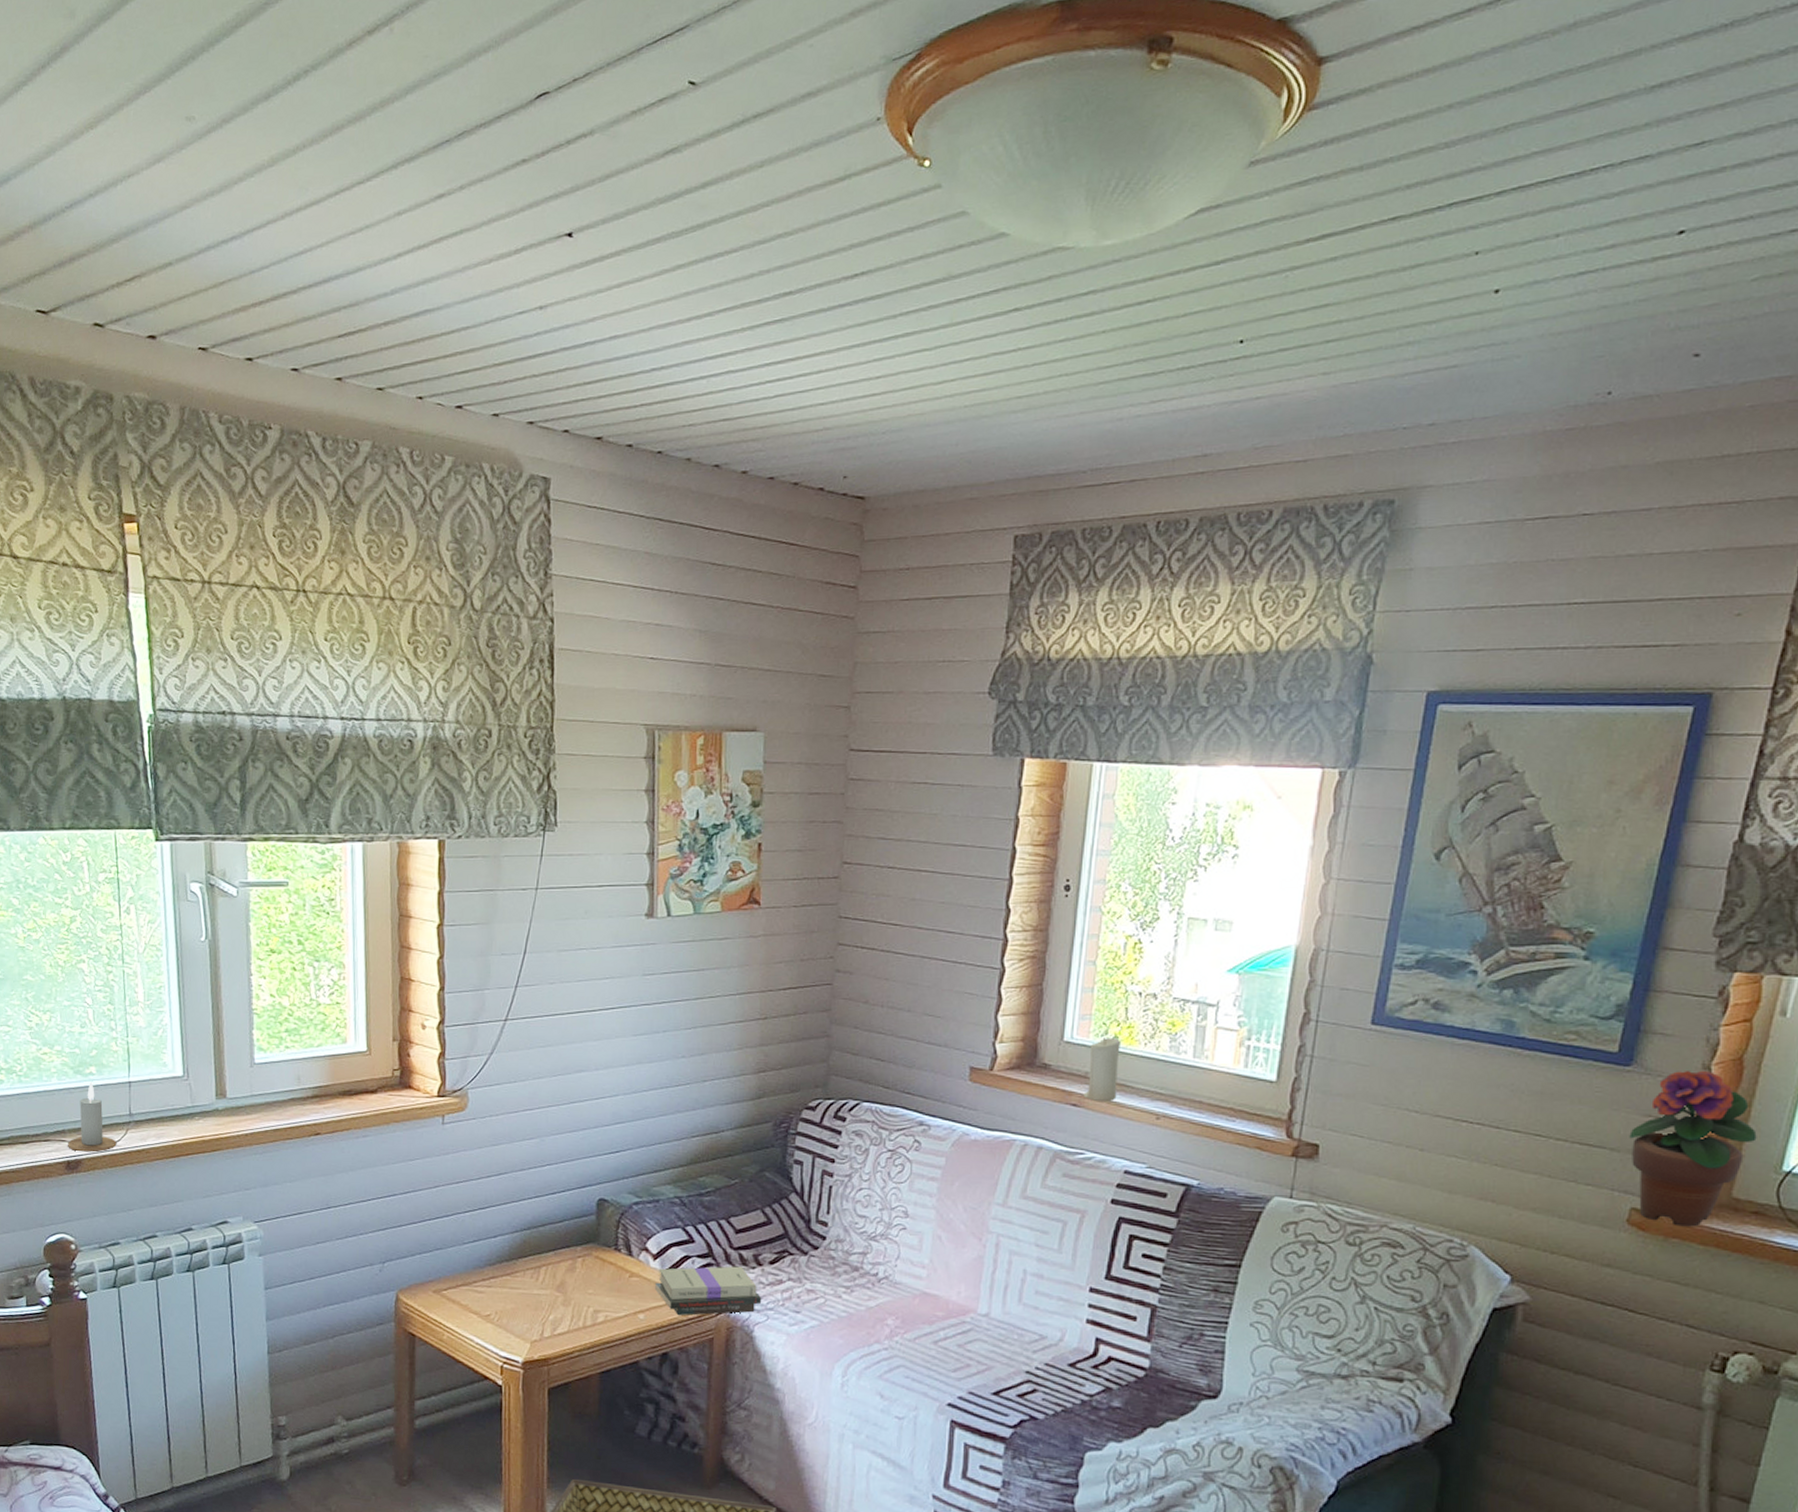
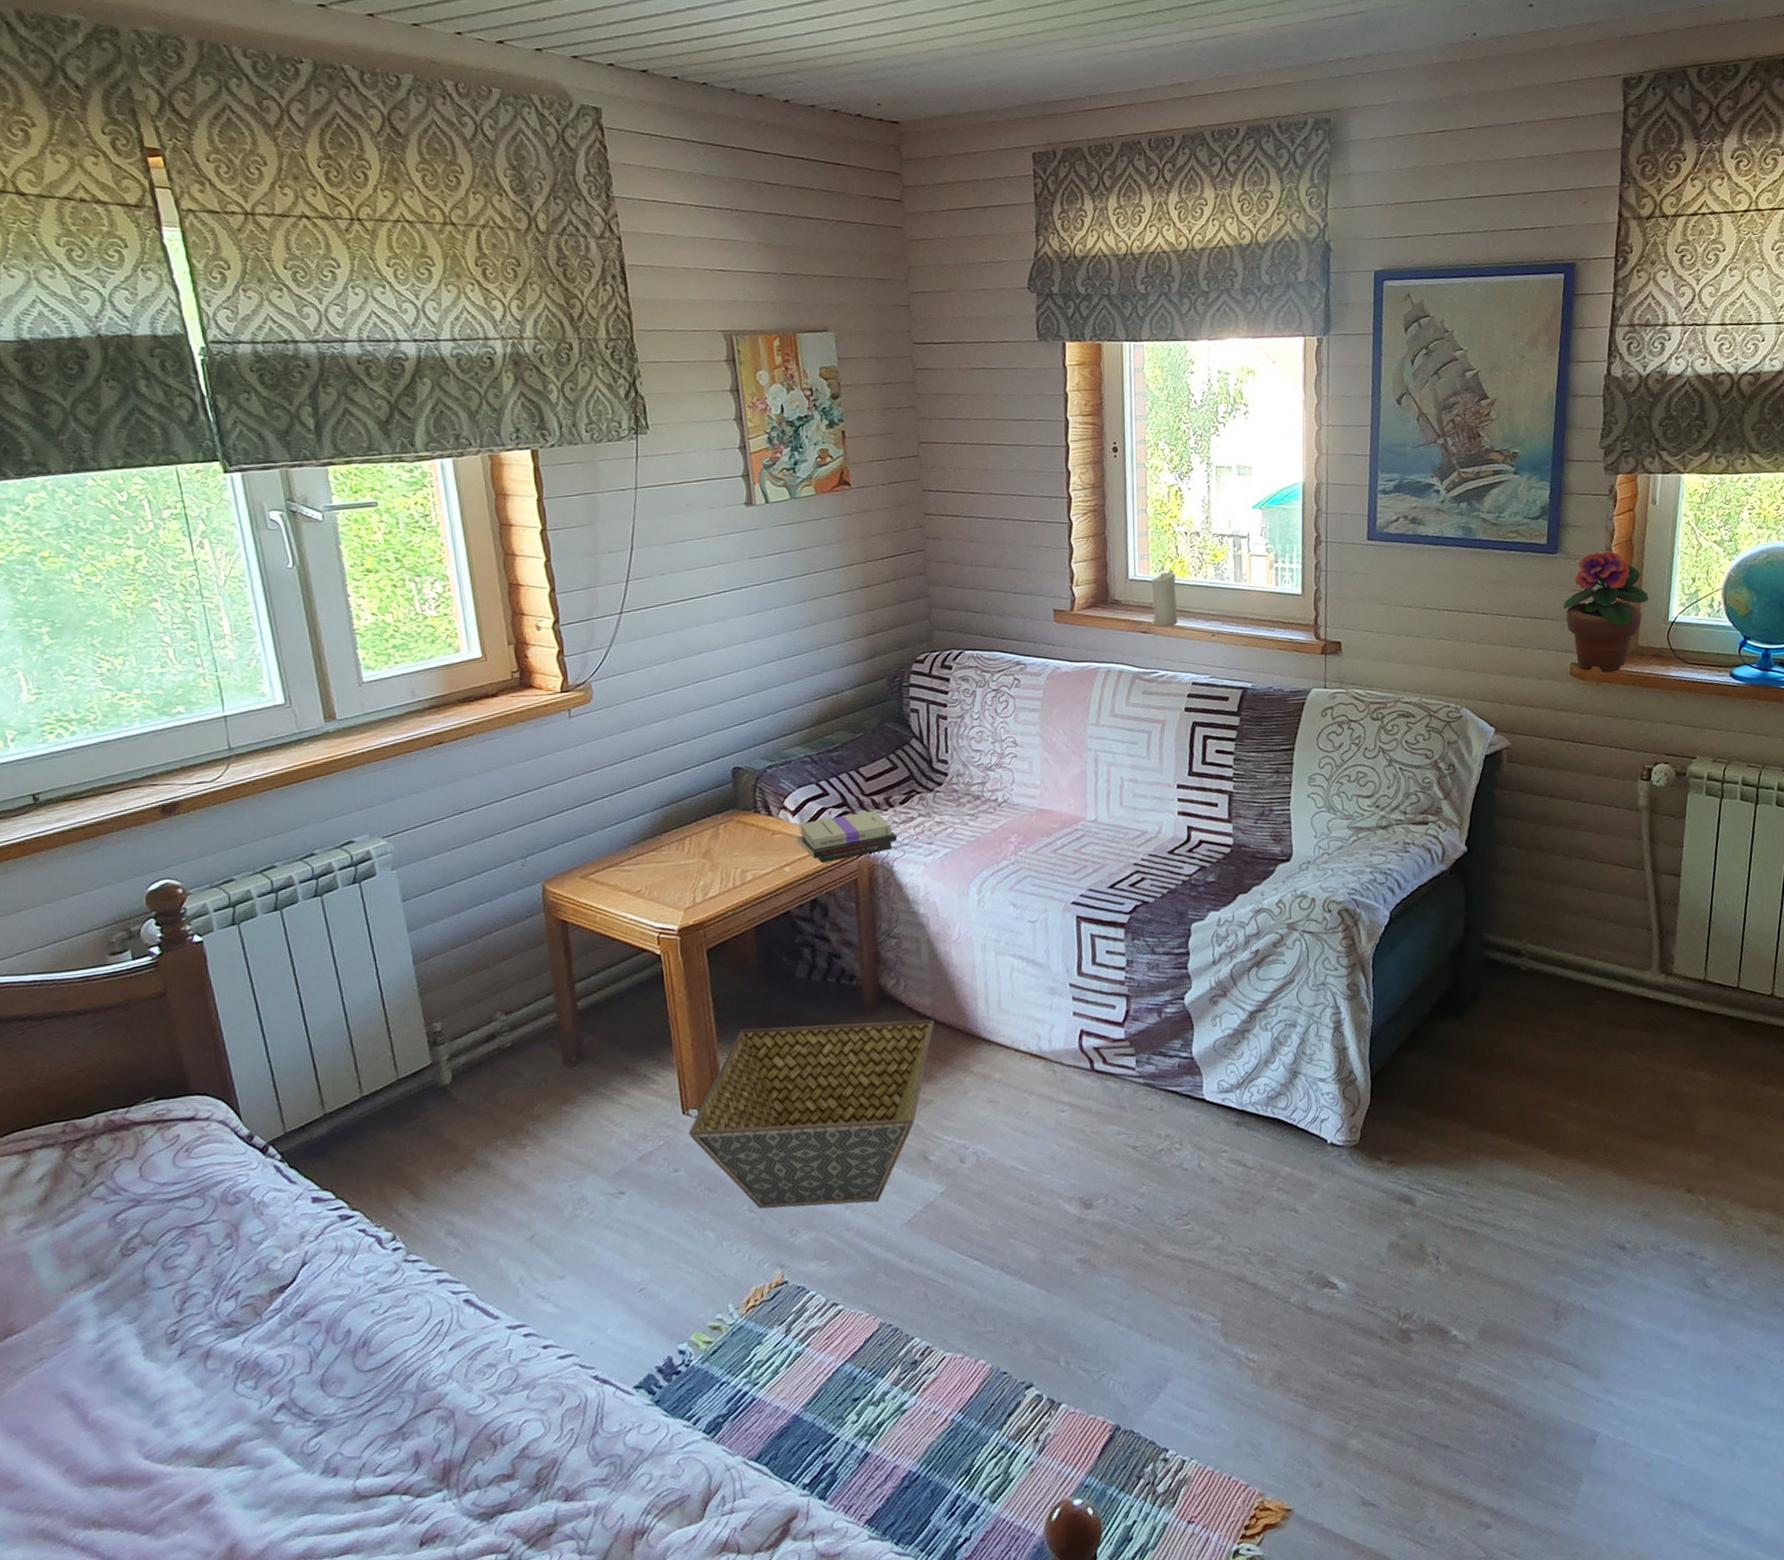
candle: present [68,1082,117,1153] -> none [161,721,218,794]

